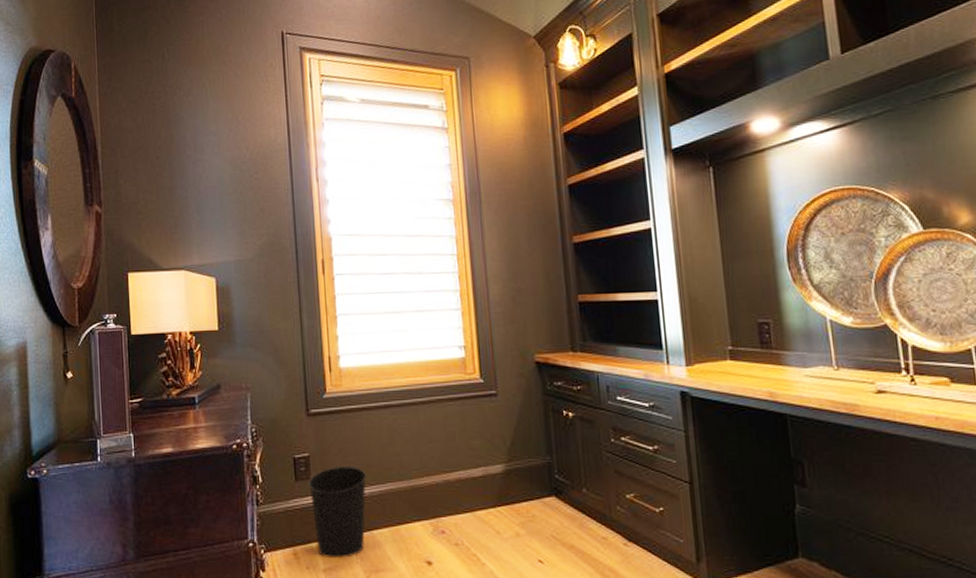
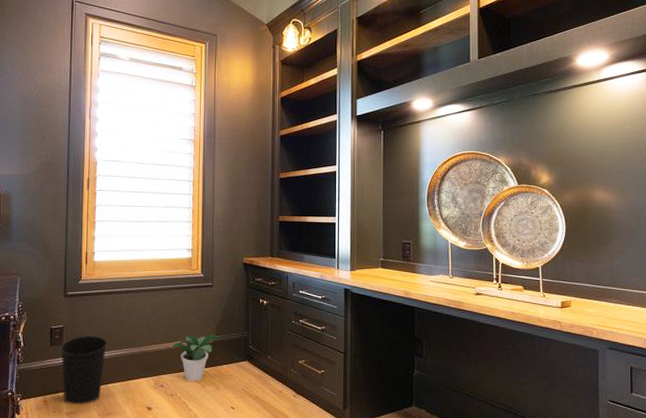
potted plant: none [450,461,515,525] -> present [171,334,221,381]

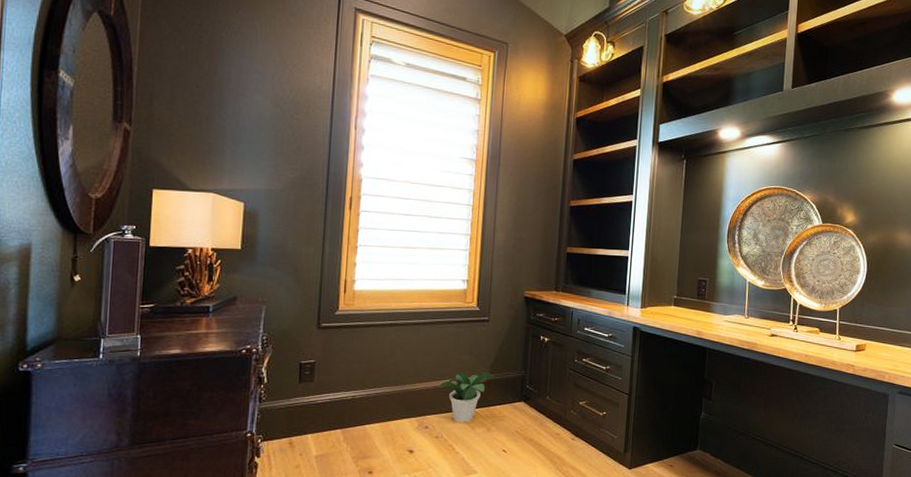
wastebasket: present [61,335,108,404] -> none [311,371,366,447]

